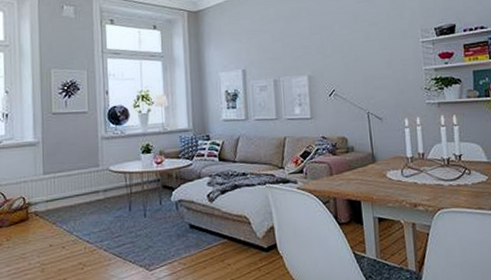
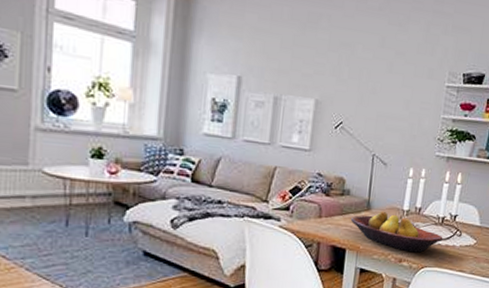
fruit bowl: none [359,161,453,197] -> present [350,210,443,253]

